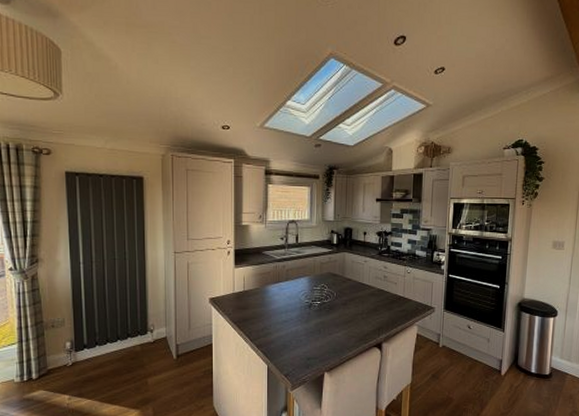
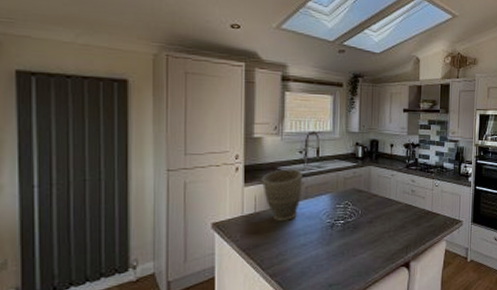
vase: none [249,253,284,299] -> present [261,169,303,221]

